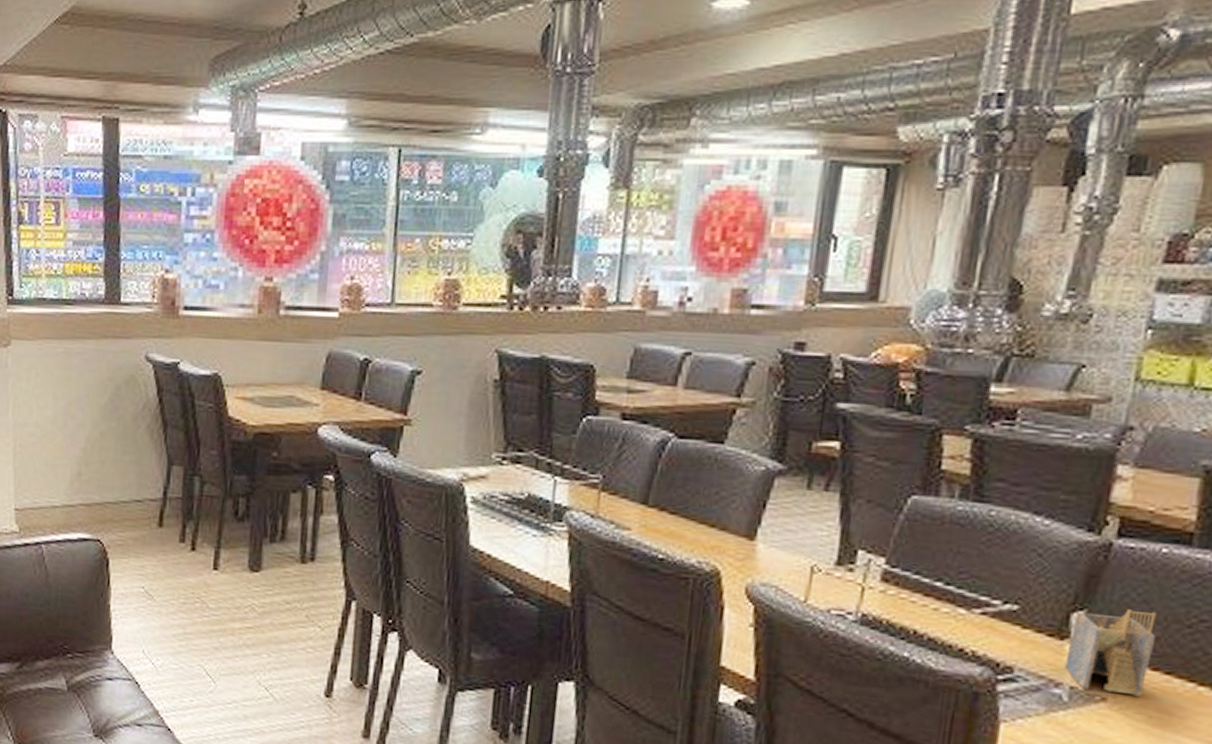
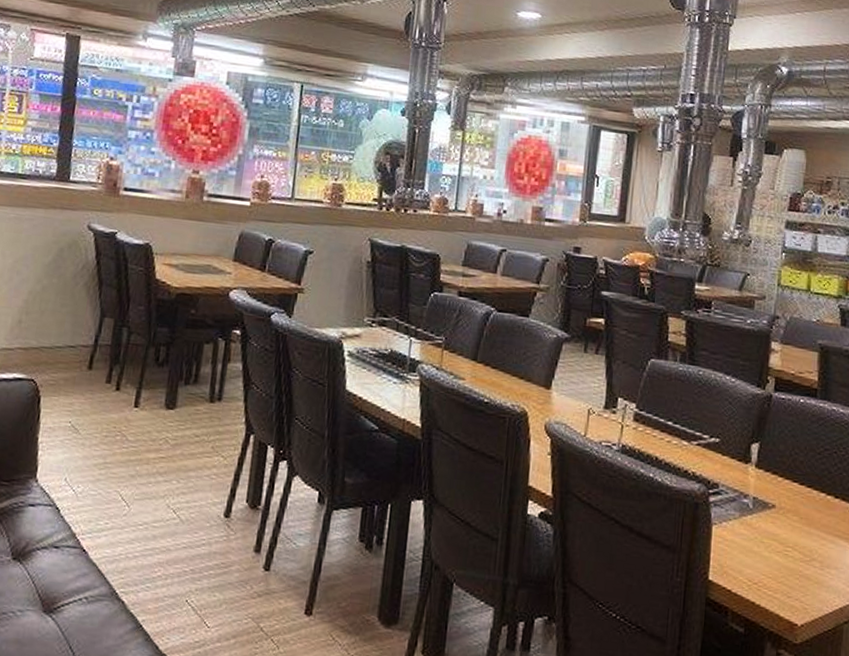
napkin holder: present [1064,609,1157,697] -> none [749,441,801,504]

